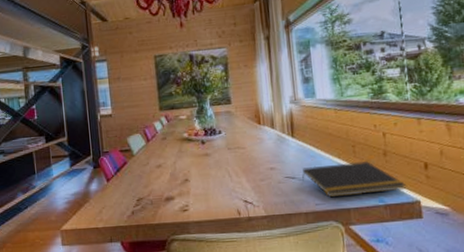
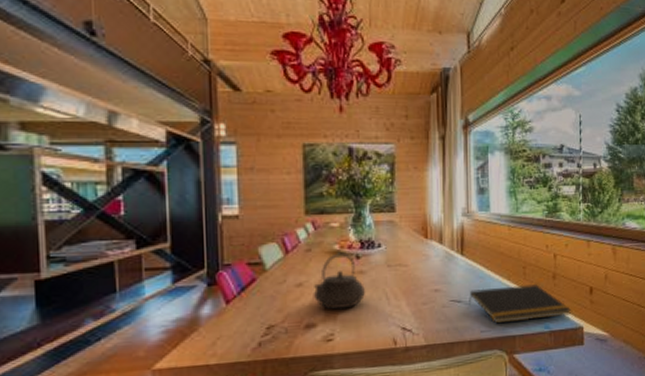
teapot: none [170,139,212,186] -> present [314,252,366,310]

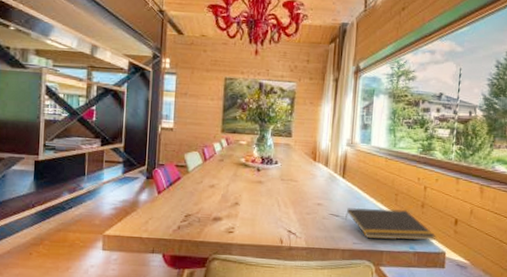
teapot: present [314,252,366,310] -> none [222,165,263,210]

